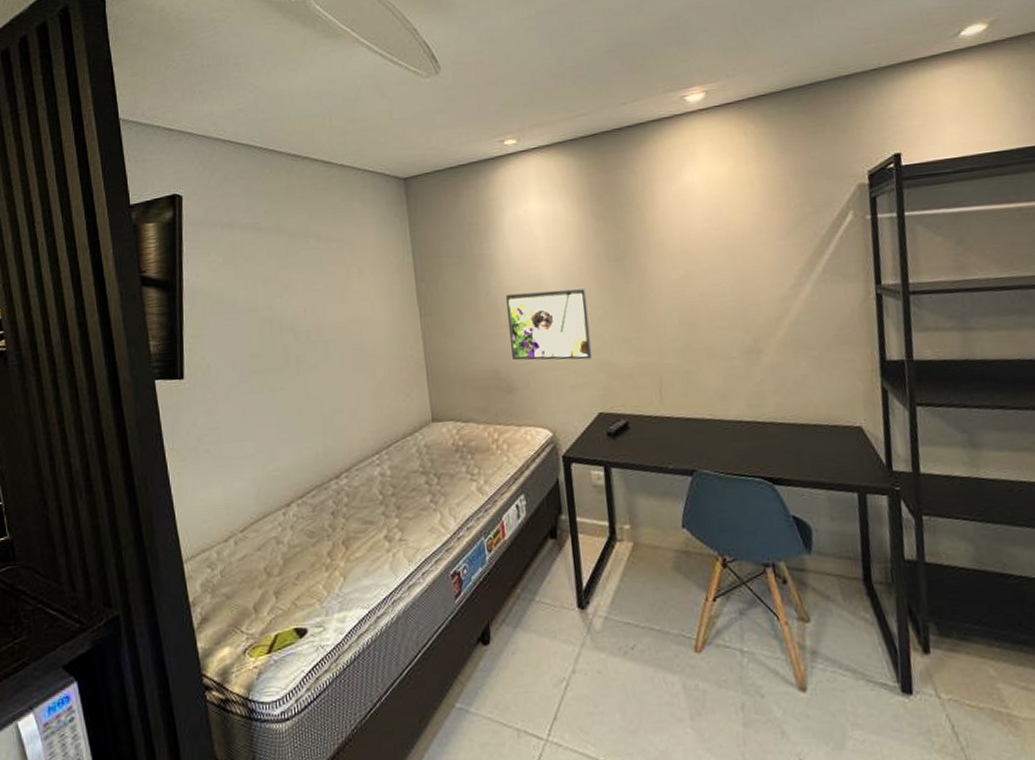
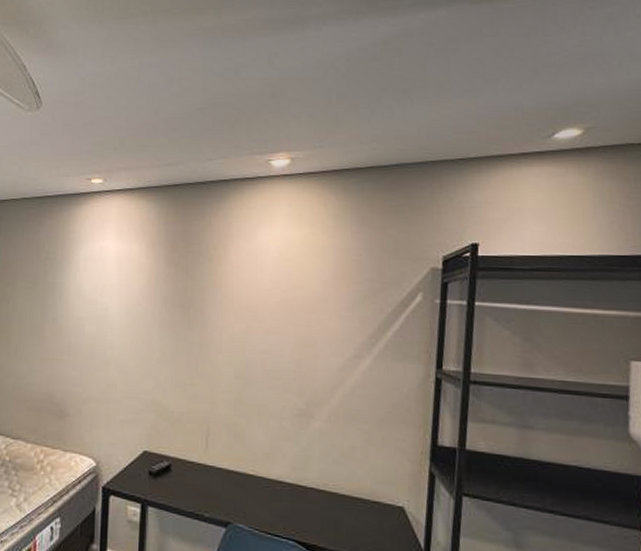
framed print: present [506,288,593,361] -> none [69,323,149,398]

